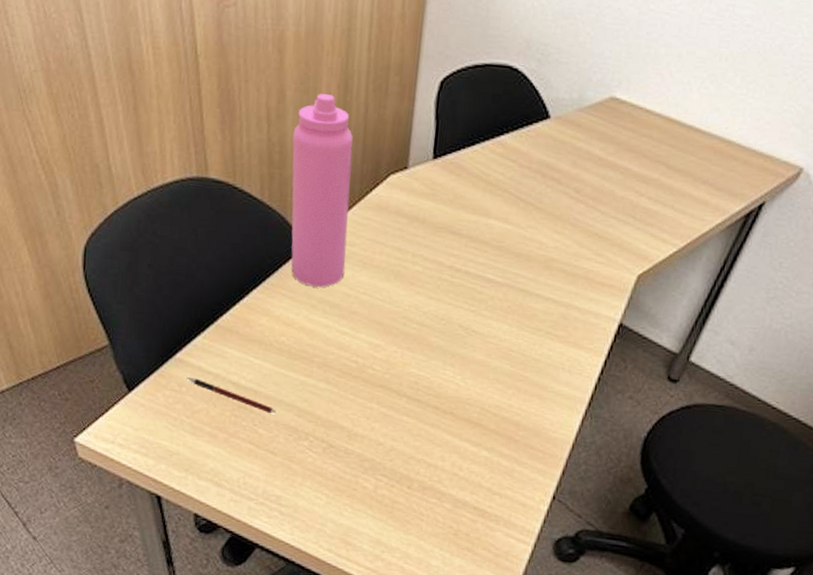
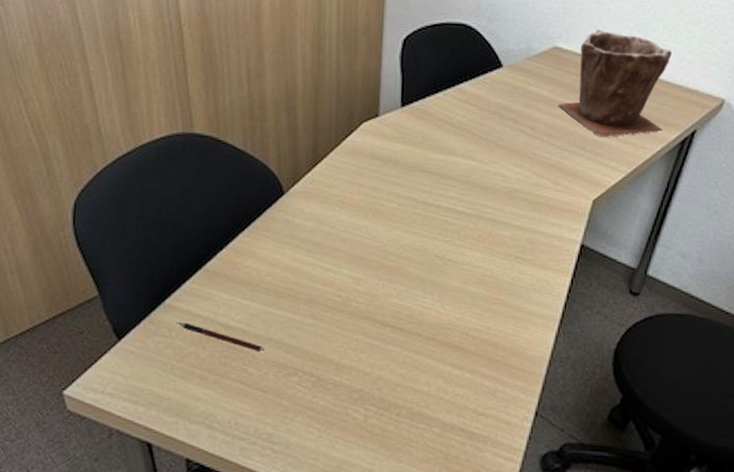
water bottle: present [291,93,353,287] -> none [271,53,328,228]
plant pot: none [608,78,748,205] -> present [558,29,672,137]

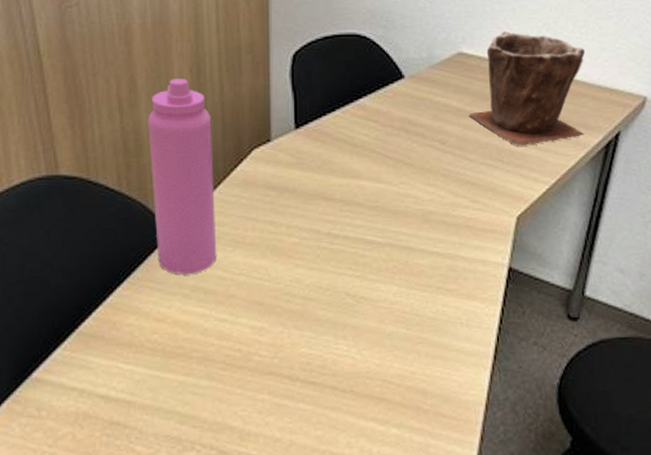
pen: present [176,322,265,351] -> none [46,398,154,425]
water bottle: none [271,53,328,228] -> present [148,78,217,274]

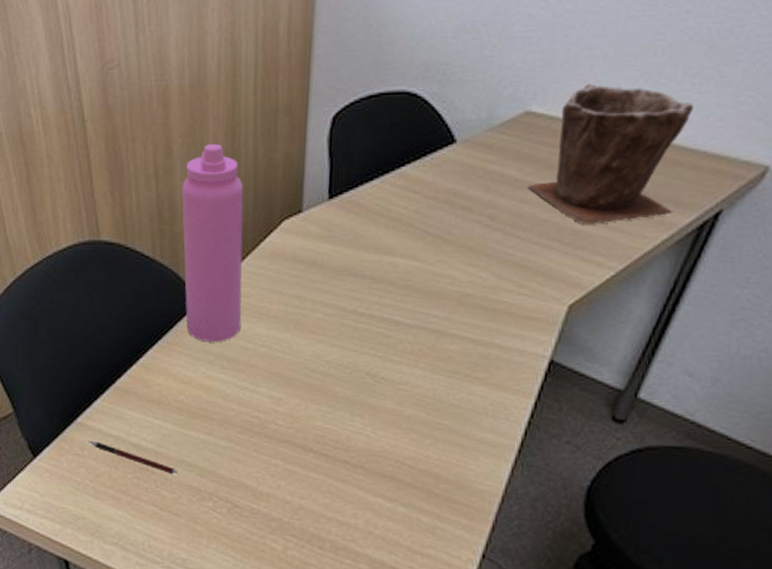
pen: none [46,398,154,425] -> present [88,441,178,474]

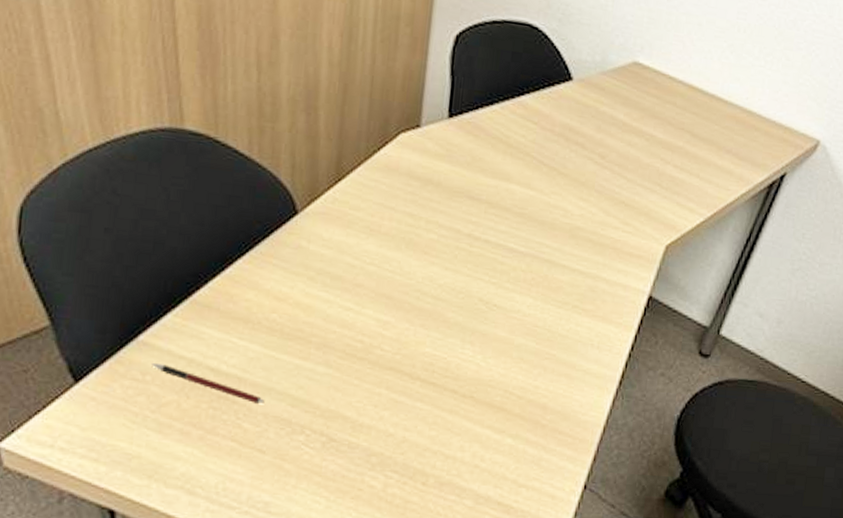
water bottle: present [181,143,244,342] -> none [284,40,359,257]
plant pot: present [527,83,693,224] -> none [633,45,766,173]

